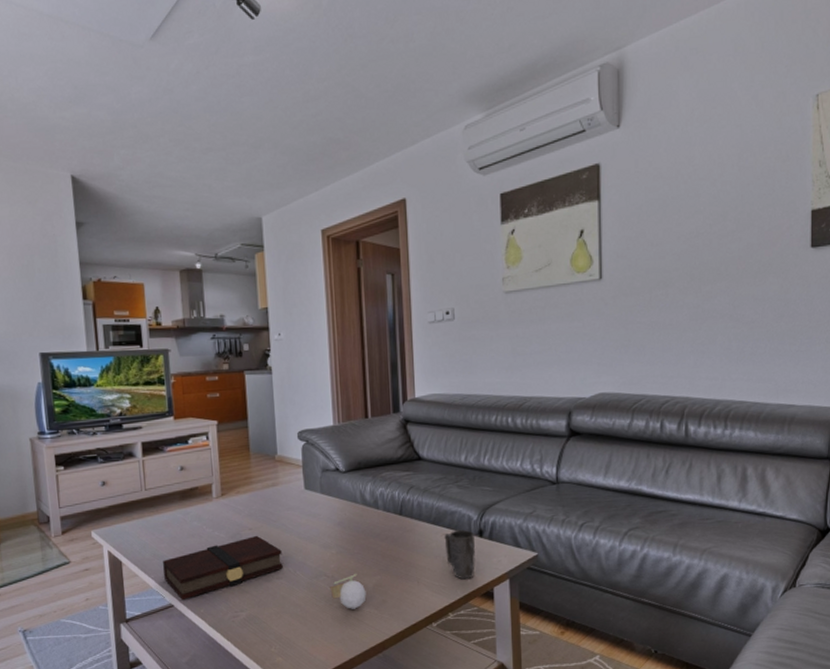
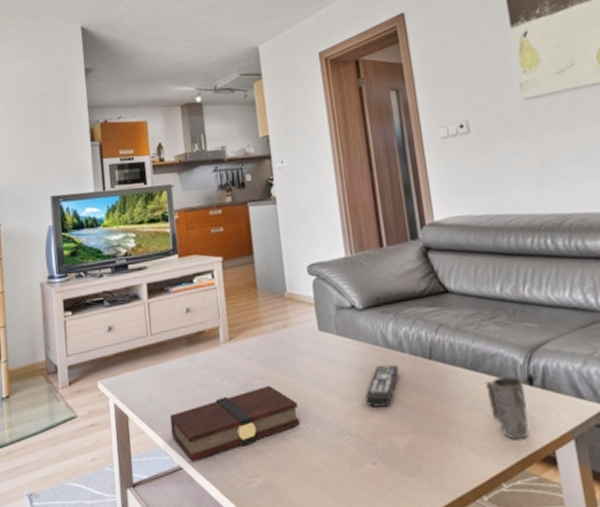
fruit: present [330,573,367,609] -> none [354,430,399,476]
remote control: none [341,519,373,554] -> present [364,364,399,407]

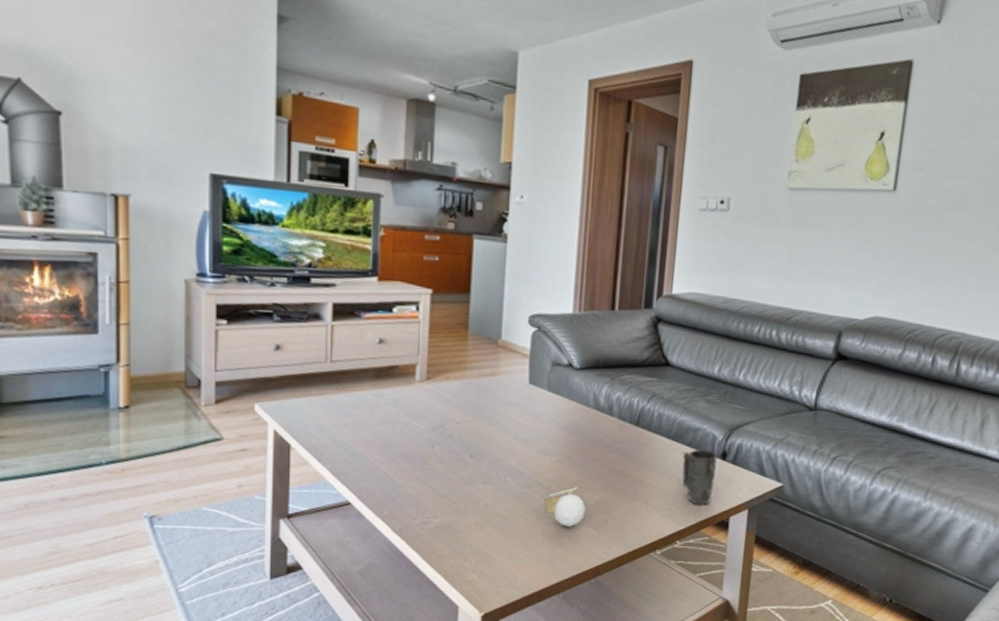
book: present [170,385,300,463] -> none [343,430,492,499]
fruit: none [354,430,399,476] -> present [543,486,586,527]
remote control: present [364,364,399,407] -> none [564,425,604,465]

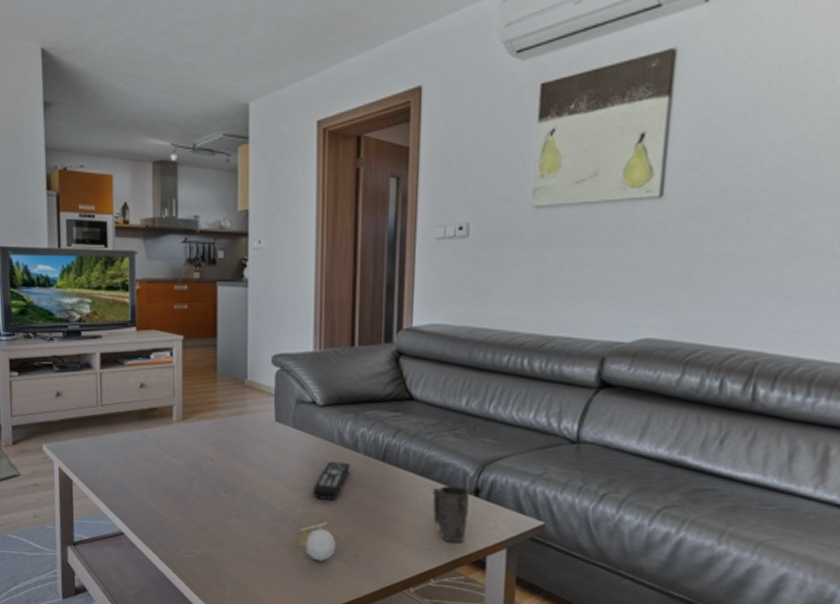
remote control: none [564,425,604,465] -> present [312,461,350,500]

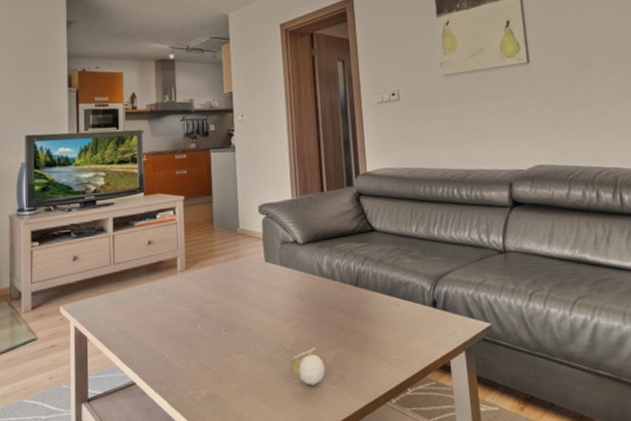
remote control: present [312,461,350,500] -> none [300,291,330,327]
mug: present [432,486,469,543] -> none [399,301,431,352]

